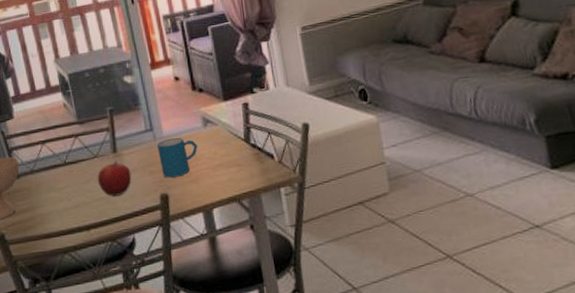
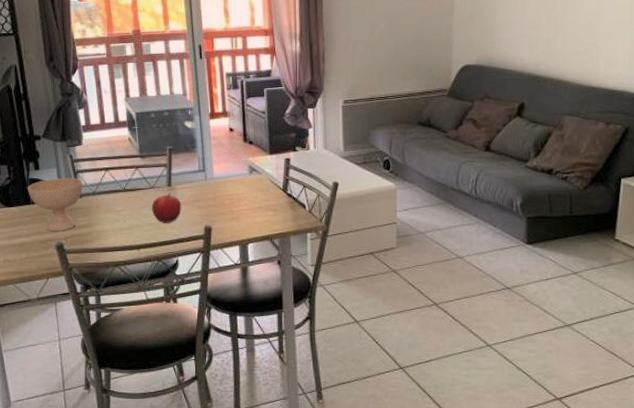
mug: present [156,137,198,178] -> none [206,180,242,214]

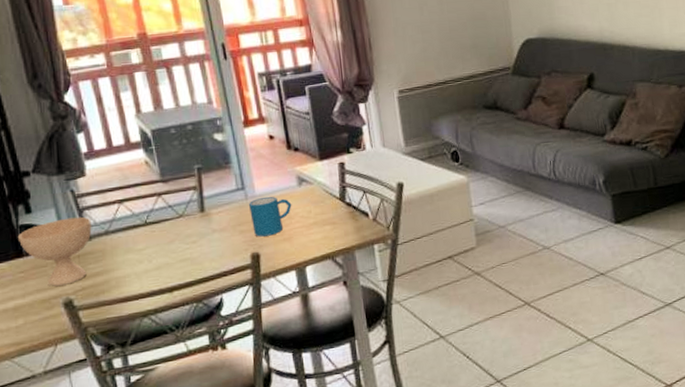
fruit: present [151,193,182,224] -> none [182,219,221,258]
mug: none [206,180,242,214] -> present [248,196,292,237]

